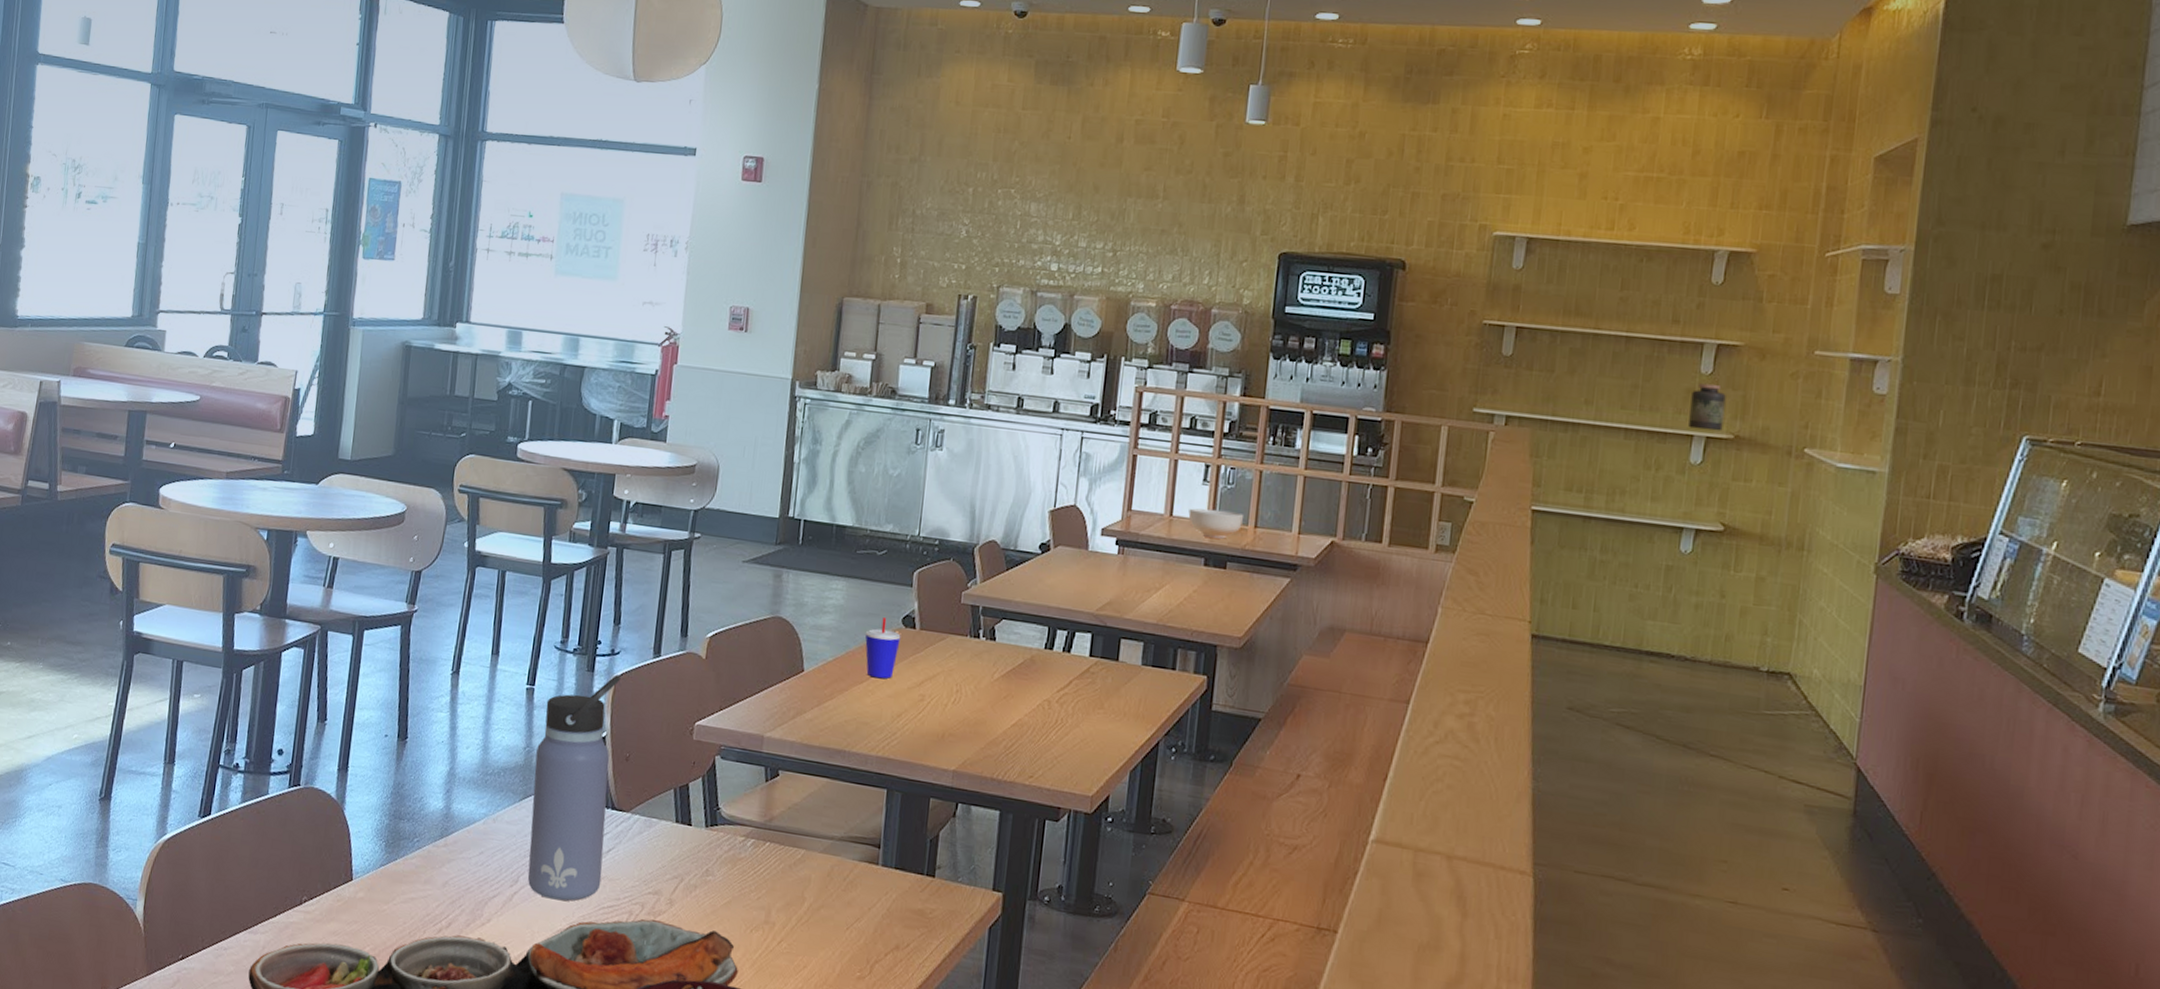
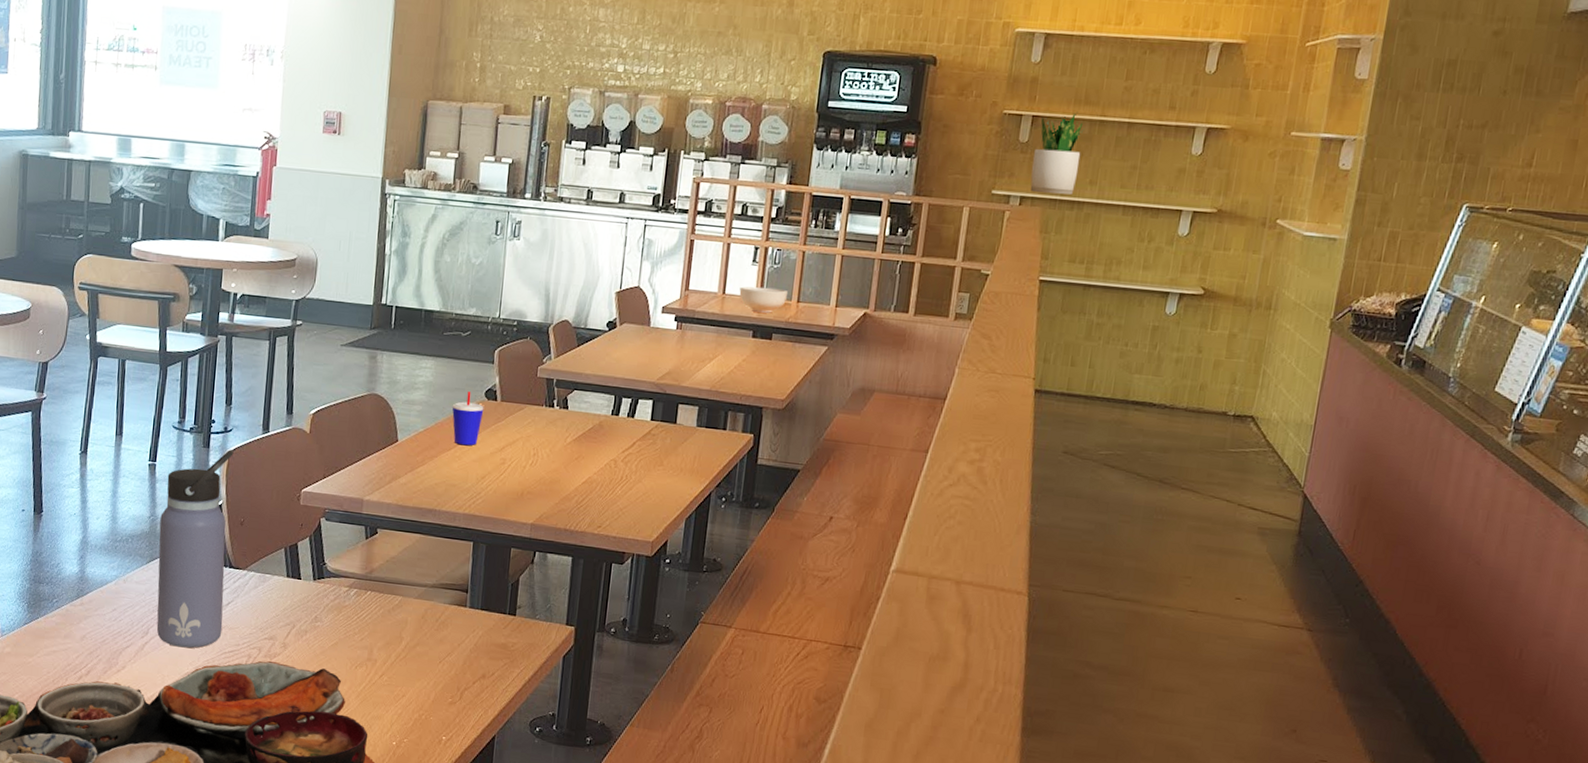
planter: none [1516,324,1576,416] -> present [1030,112,1085,196]
jar: present [1688,383,1726,432] -> none [1178,164,1213,206]

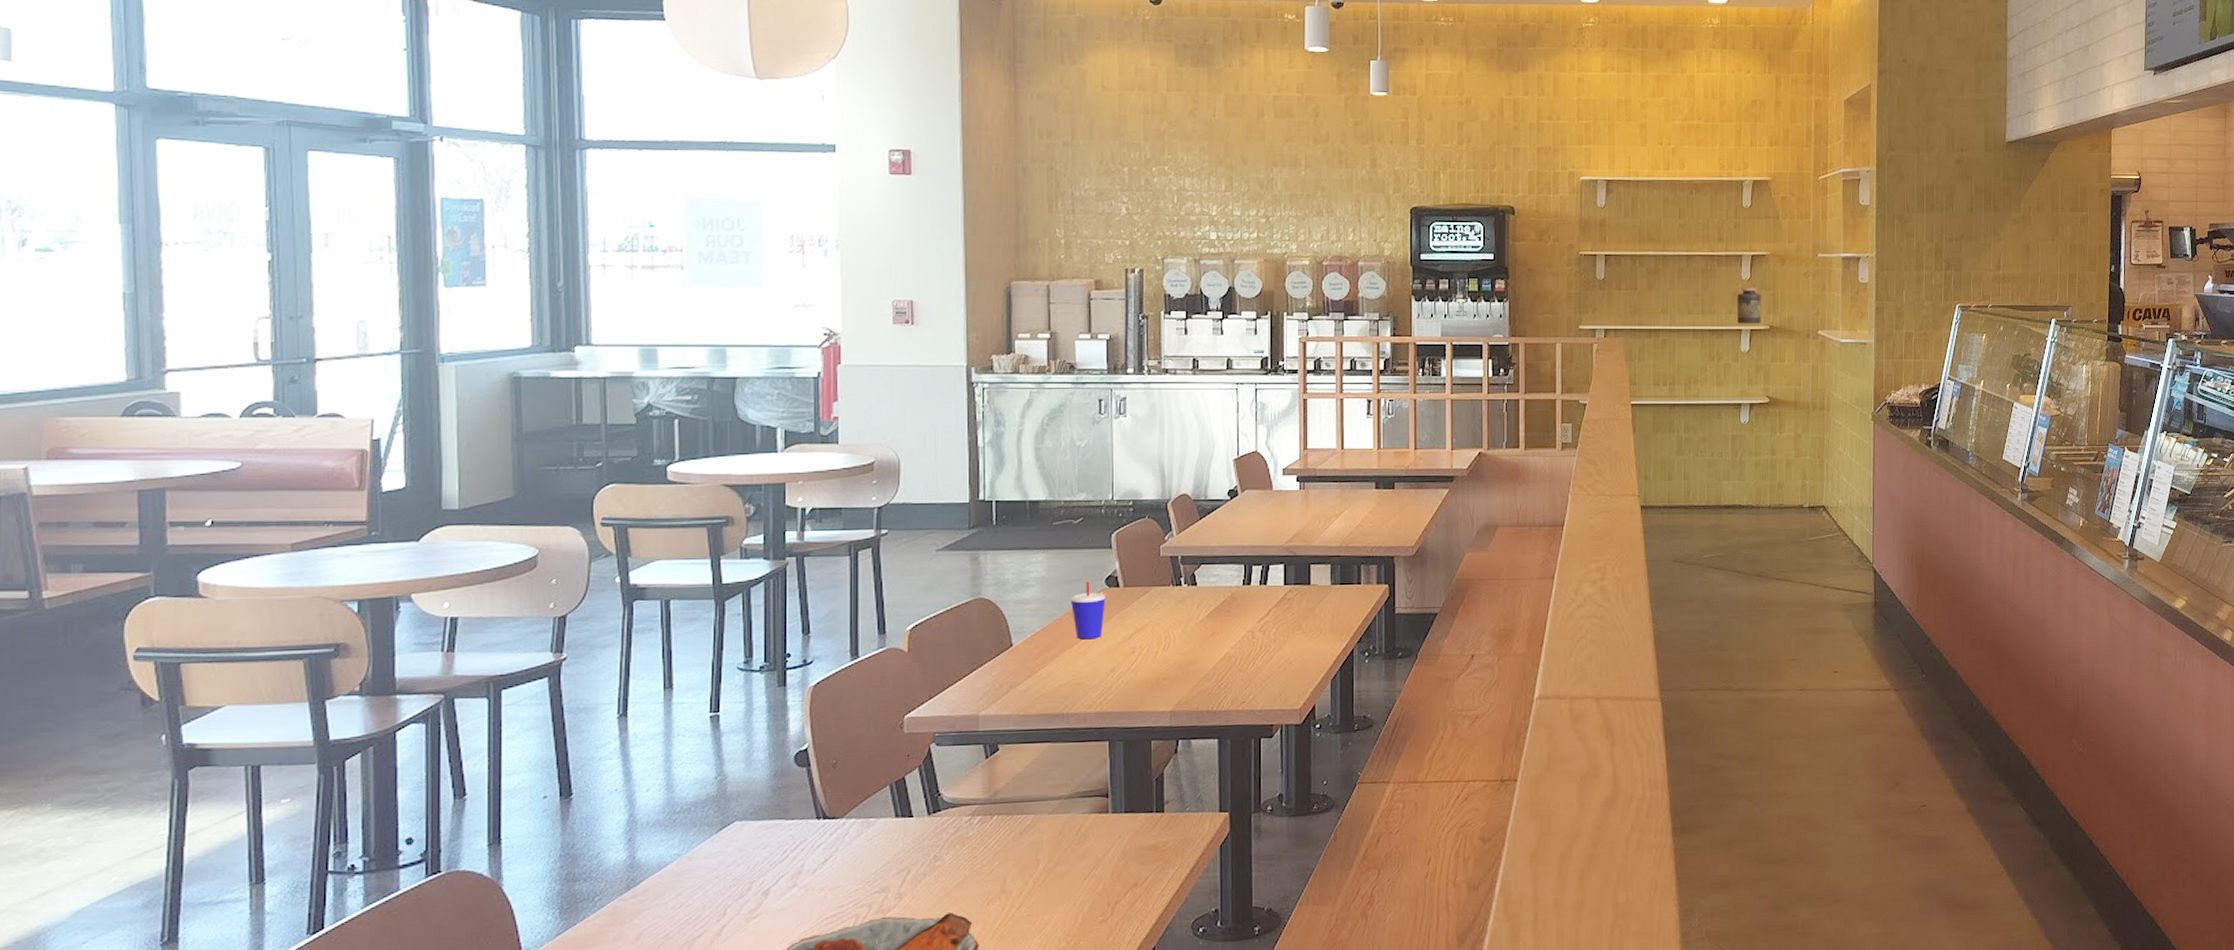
water bottle: present [156,449,234,649] -> none [730,684,821,924]
bowl: present [739,286,789,313] -> none [1357,438,1405,463]
planter: present [1030,112,1085,196] -> none [1610,249,1651,325]
jar: none [1178,164,1213,206] -> present [1737,288,1761,324]

